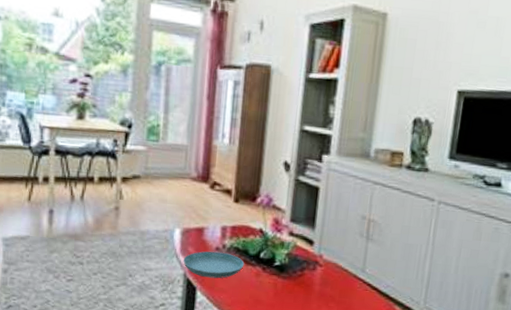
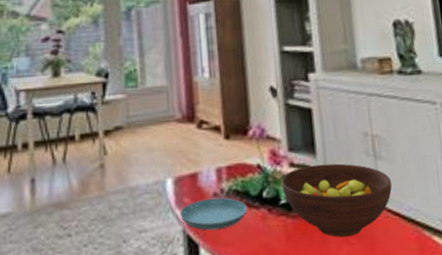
fruit bowl: none [278,237,377,301] -> present [281,163,392,237]

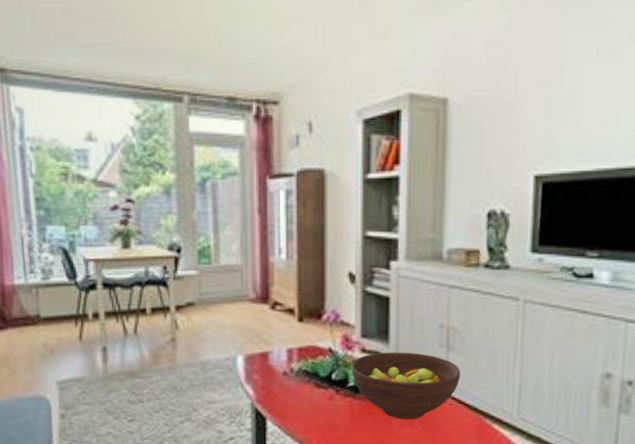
saucer: present [180,197,248,231] -> none [249,377,316,406]

